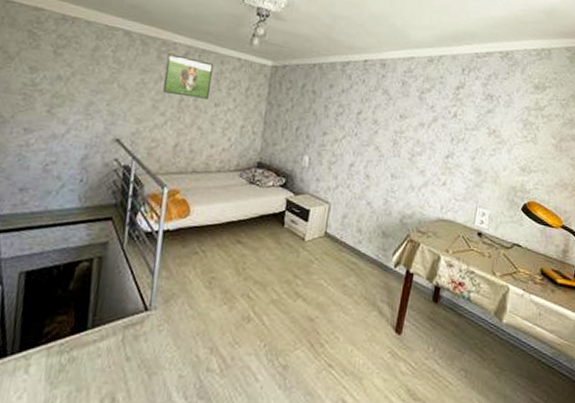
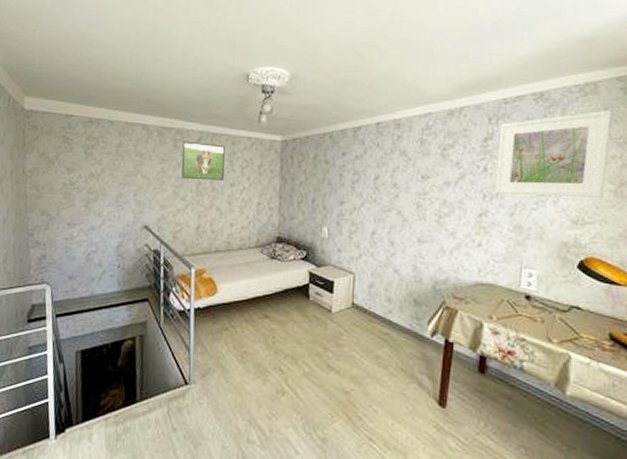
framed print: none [461,74,560,150] -> present [495,110,613,197]

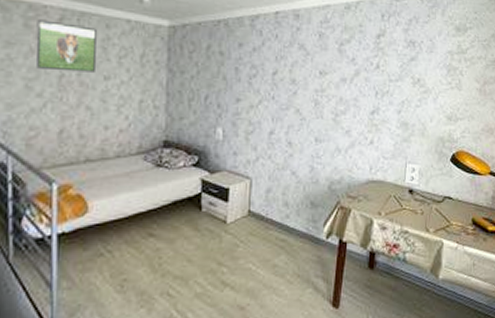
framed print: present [495,110,613,197] -> none [386,13,480,95]

